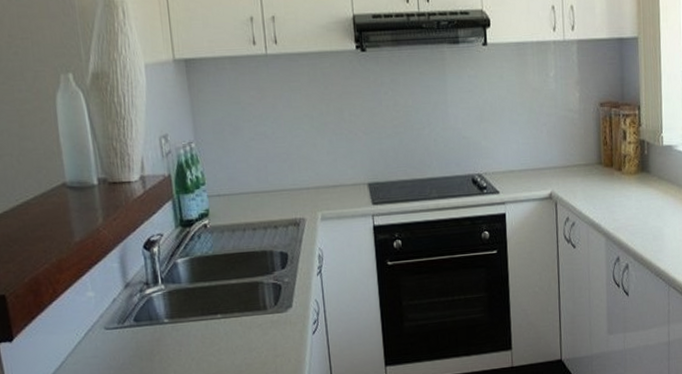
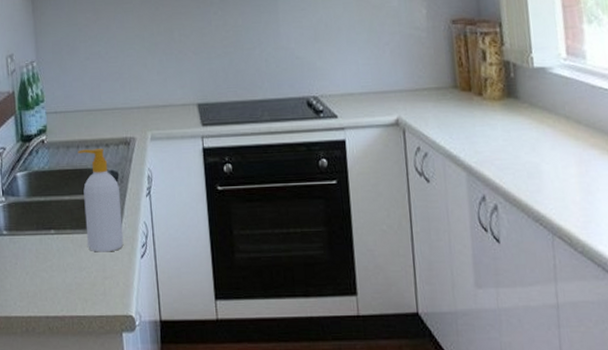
soap bottle: none [244,231,295,332] -> present [78,149,124,252]

